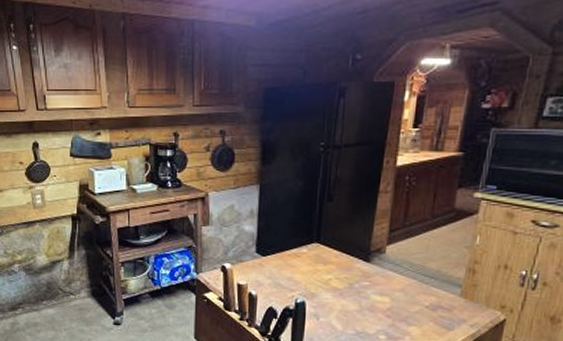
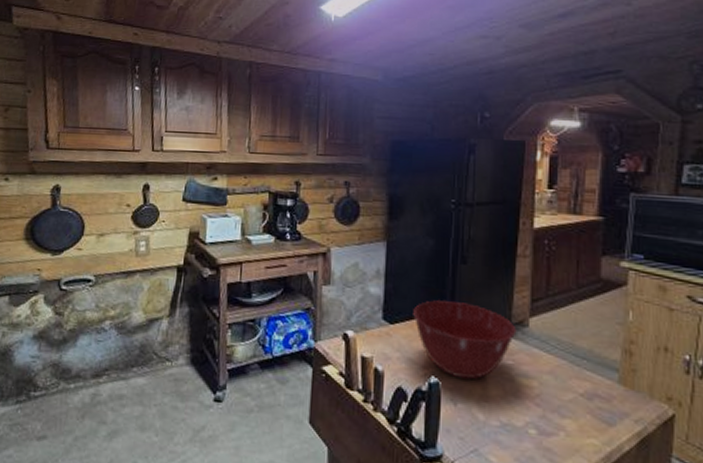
mixing bowl: none [283,234,375,299] -> present [413,300,517,380]

